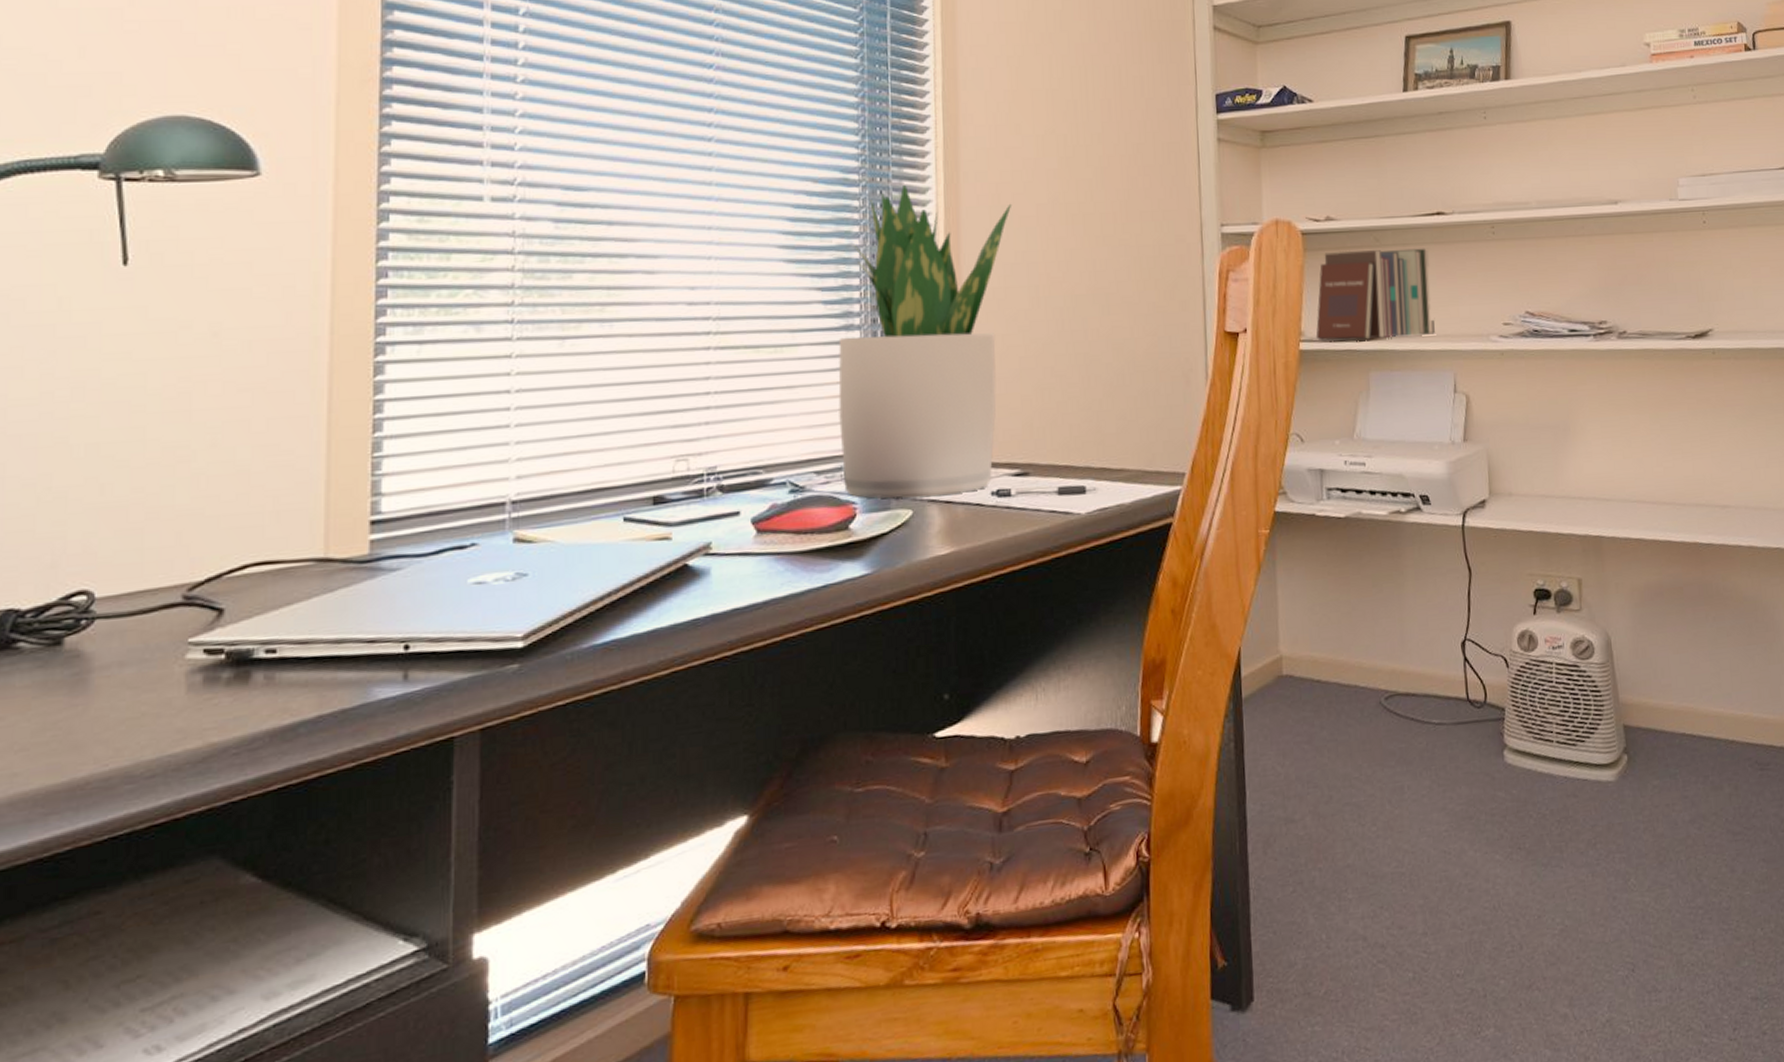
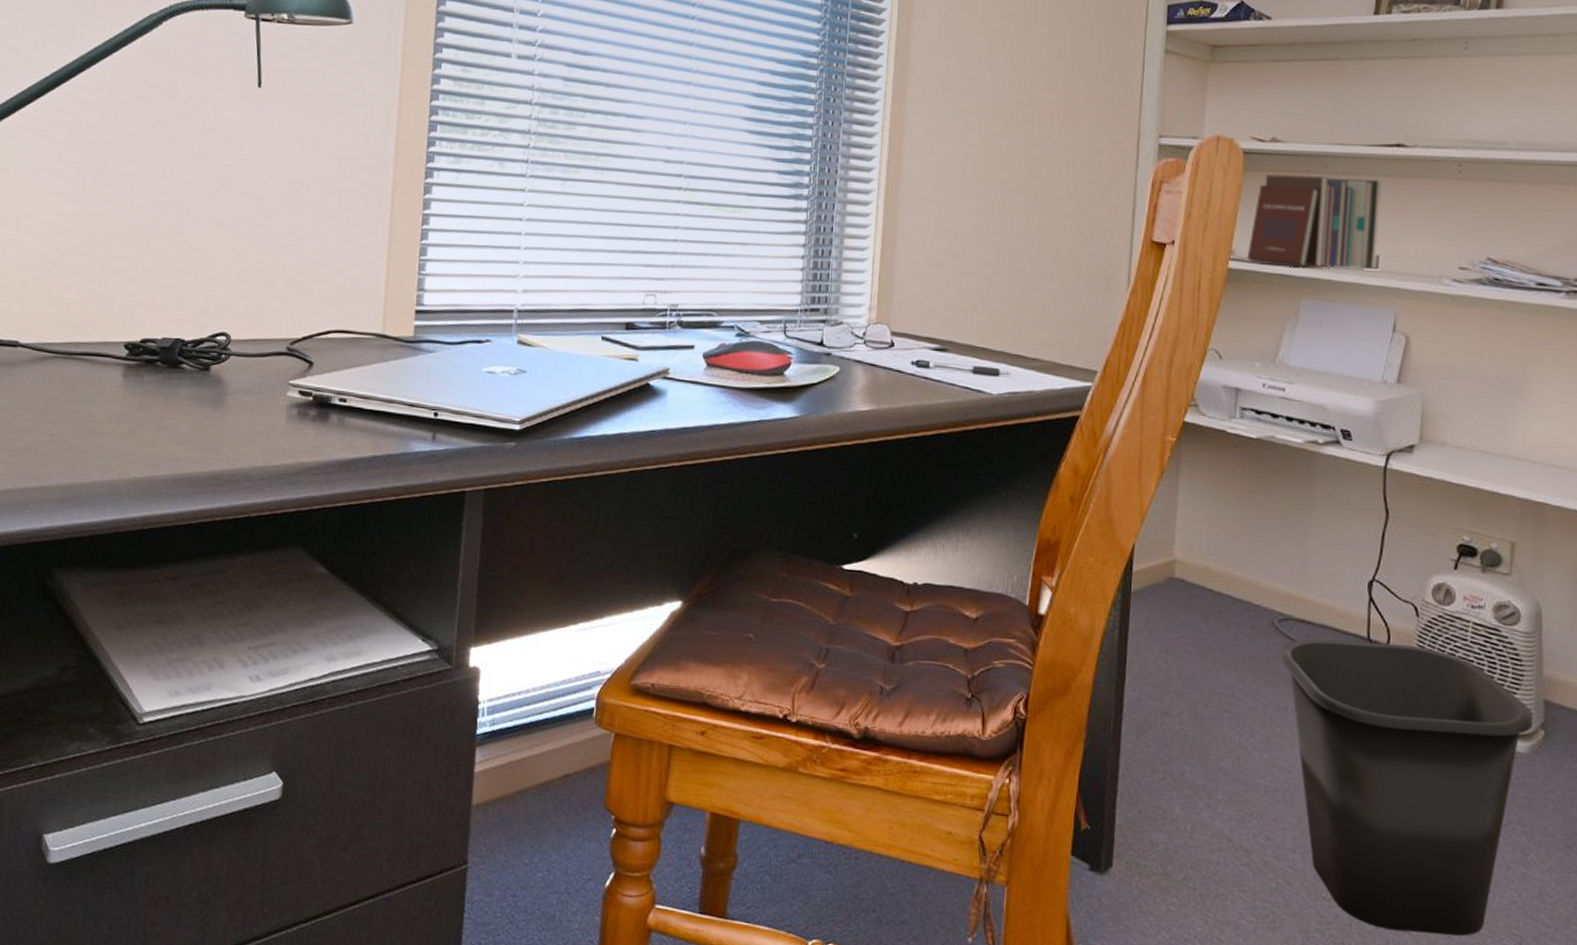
planter: present [838,185,1012,499] -> none [783,72,955,359]
waste bin: none [1389,697,1618,992] -> present [1279,638,1534,936]

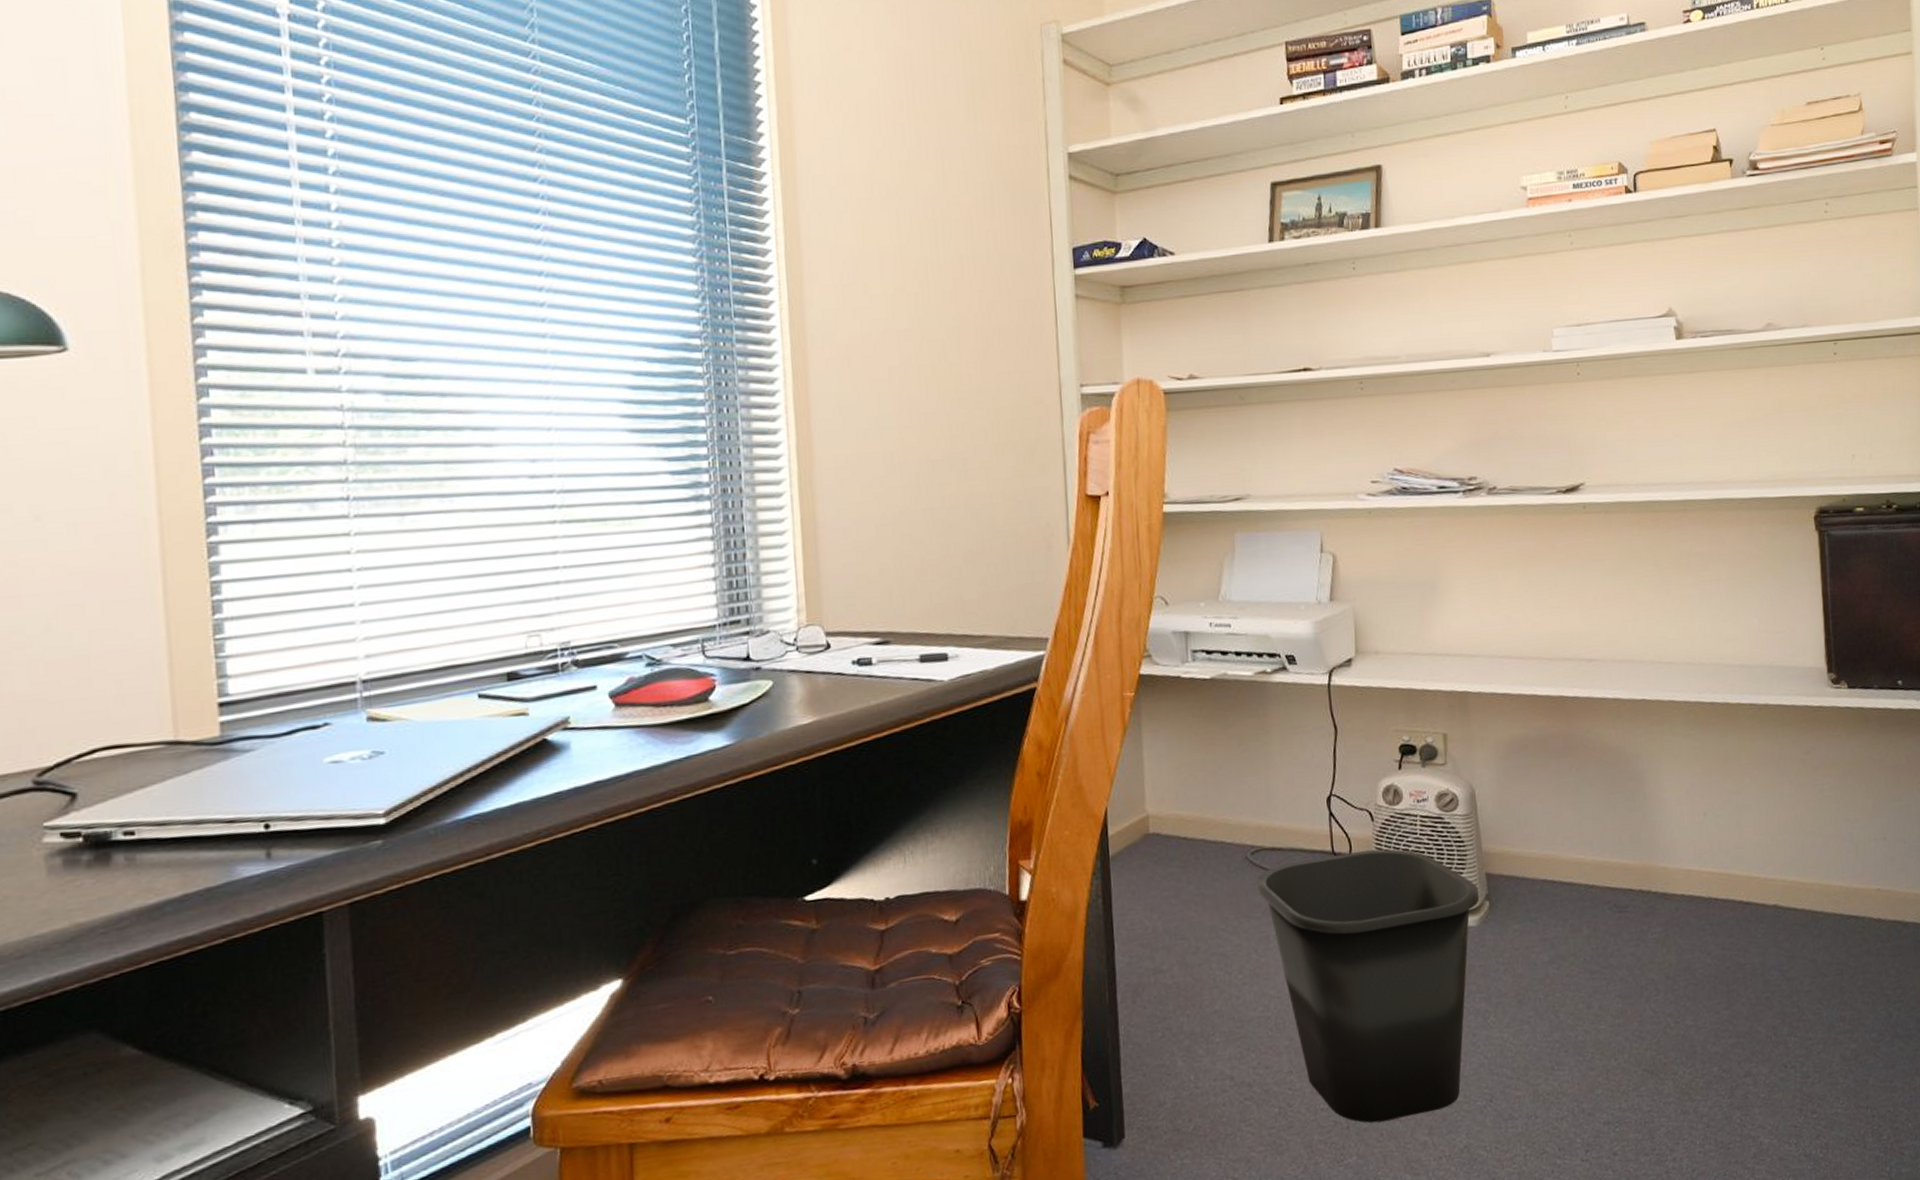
books: present [1246,174,1383,269] -> none [1179,405,1301,503]

